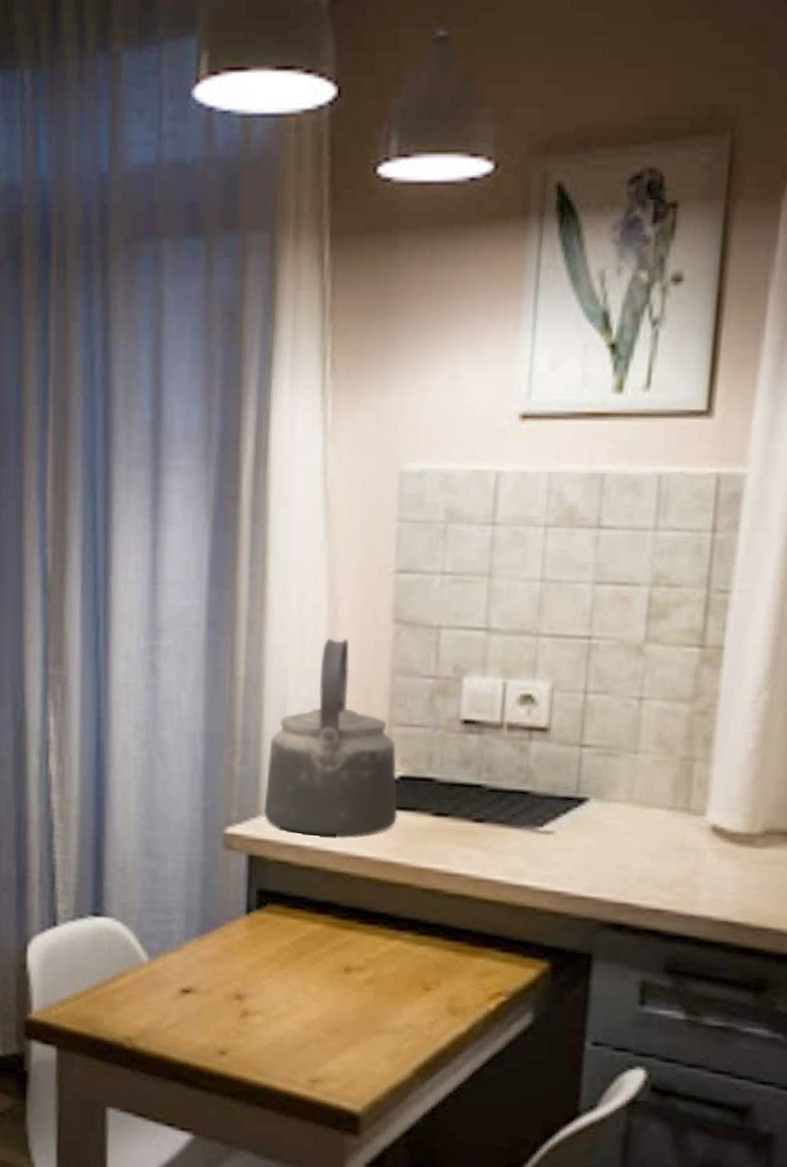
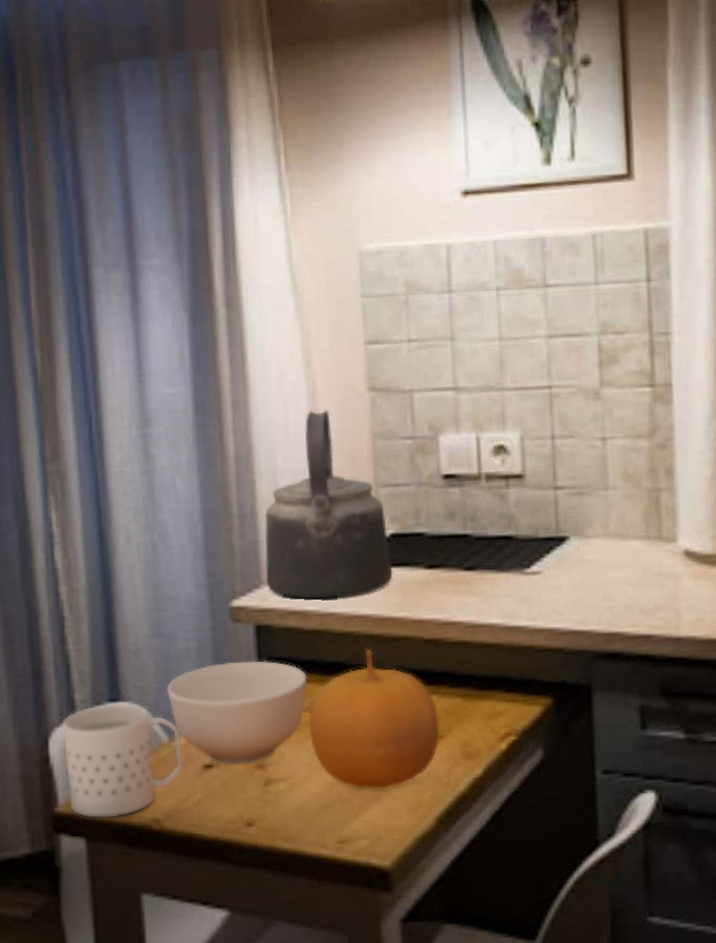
mug: none [41,916,162,1031] -> present [62,702,183,819]
bowl: none [150,889,296,992] -> present [166,660,308,764]
fruit: none [292,891,429,1034] -> present [308,648,441,789]

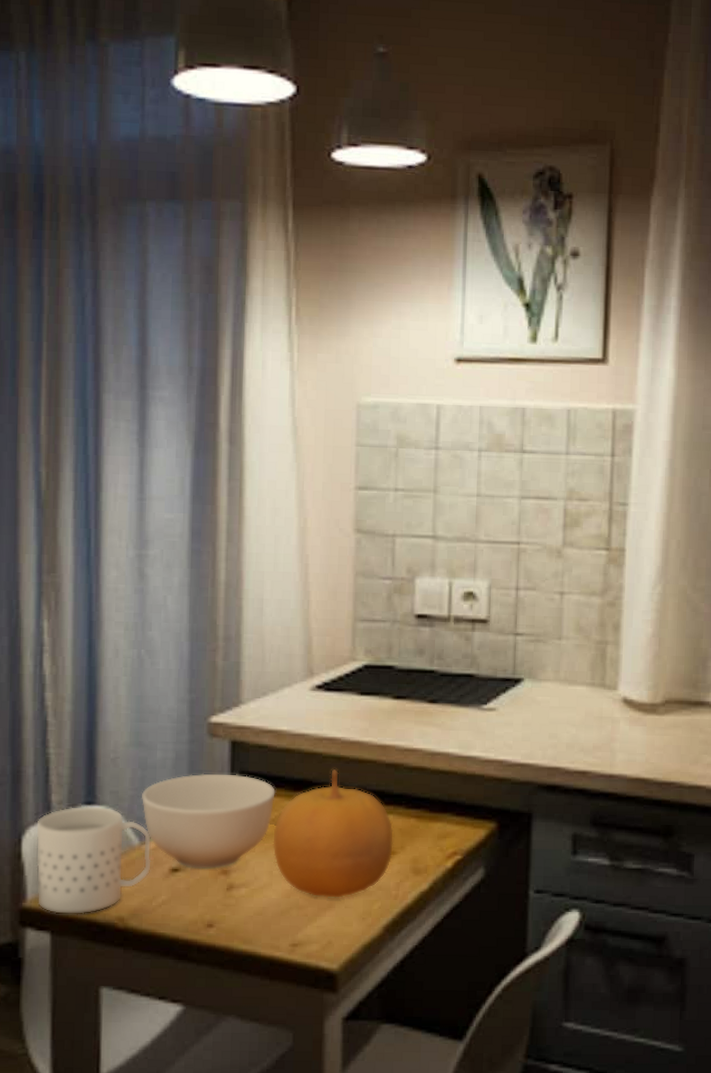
kettle: present [264,410,393,600] -> none [244,546,363,721]

